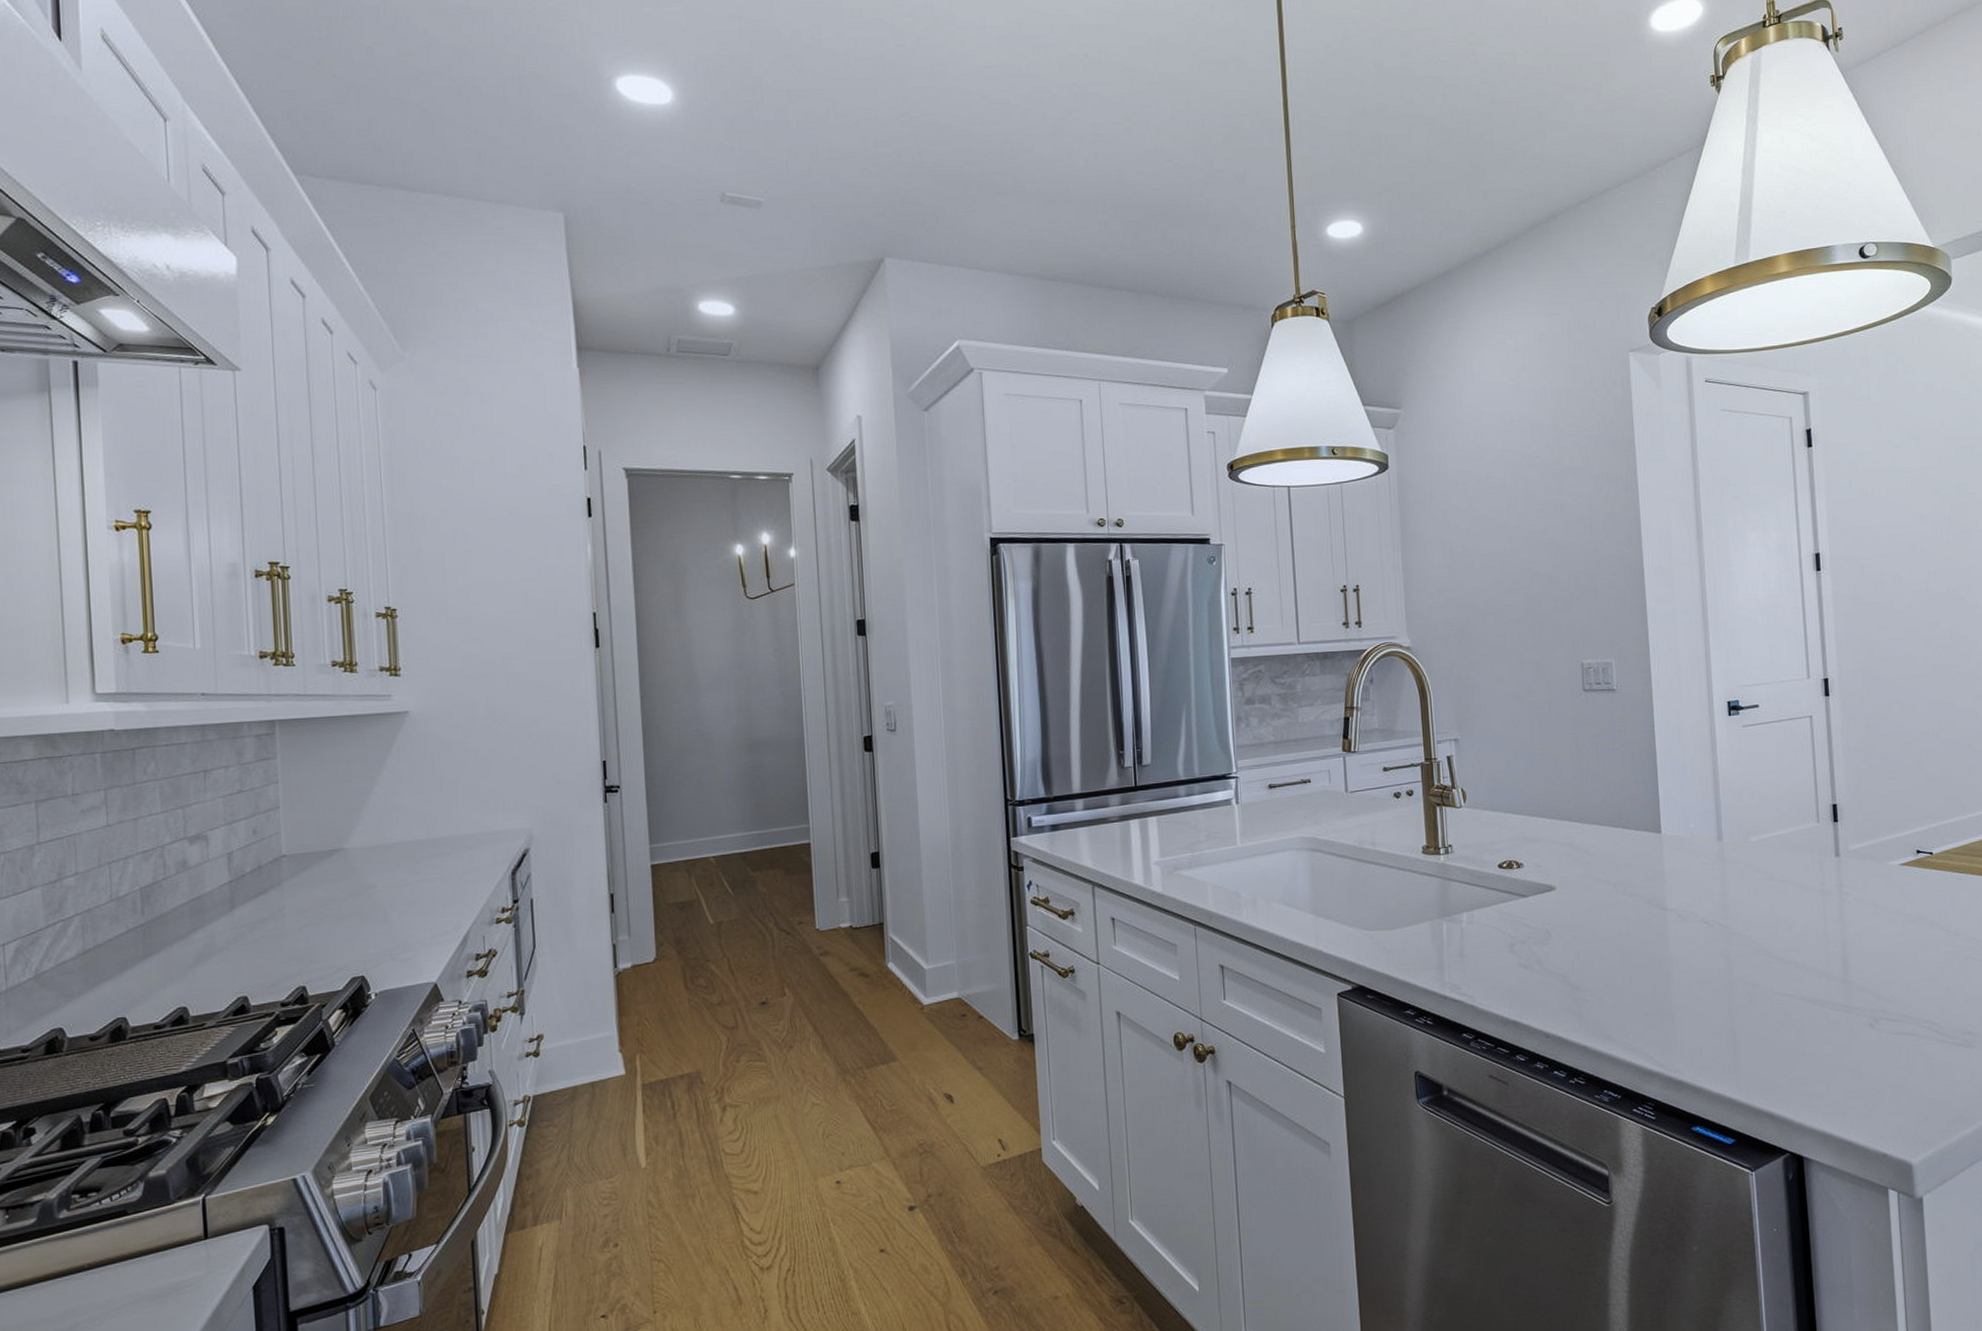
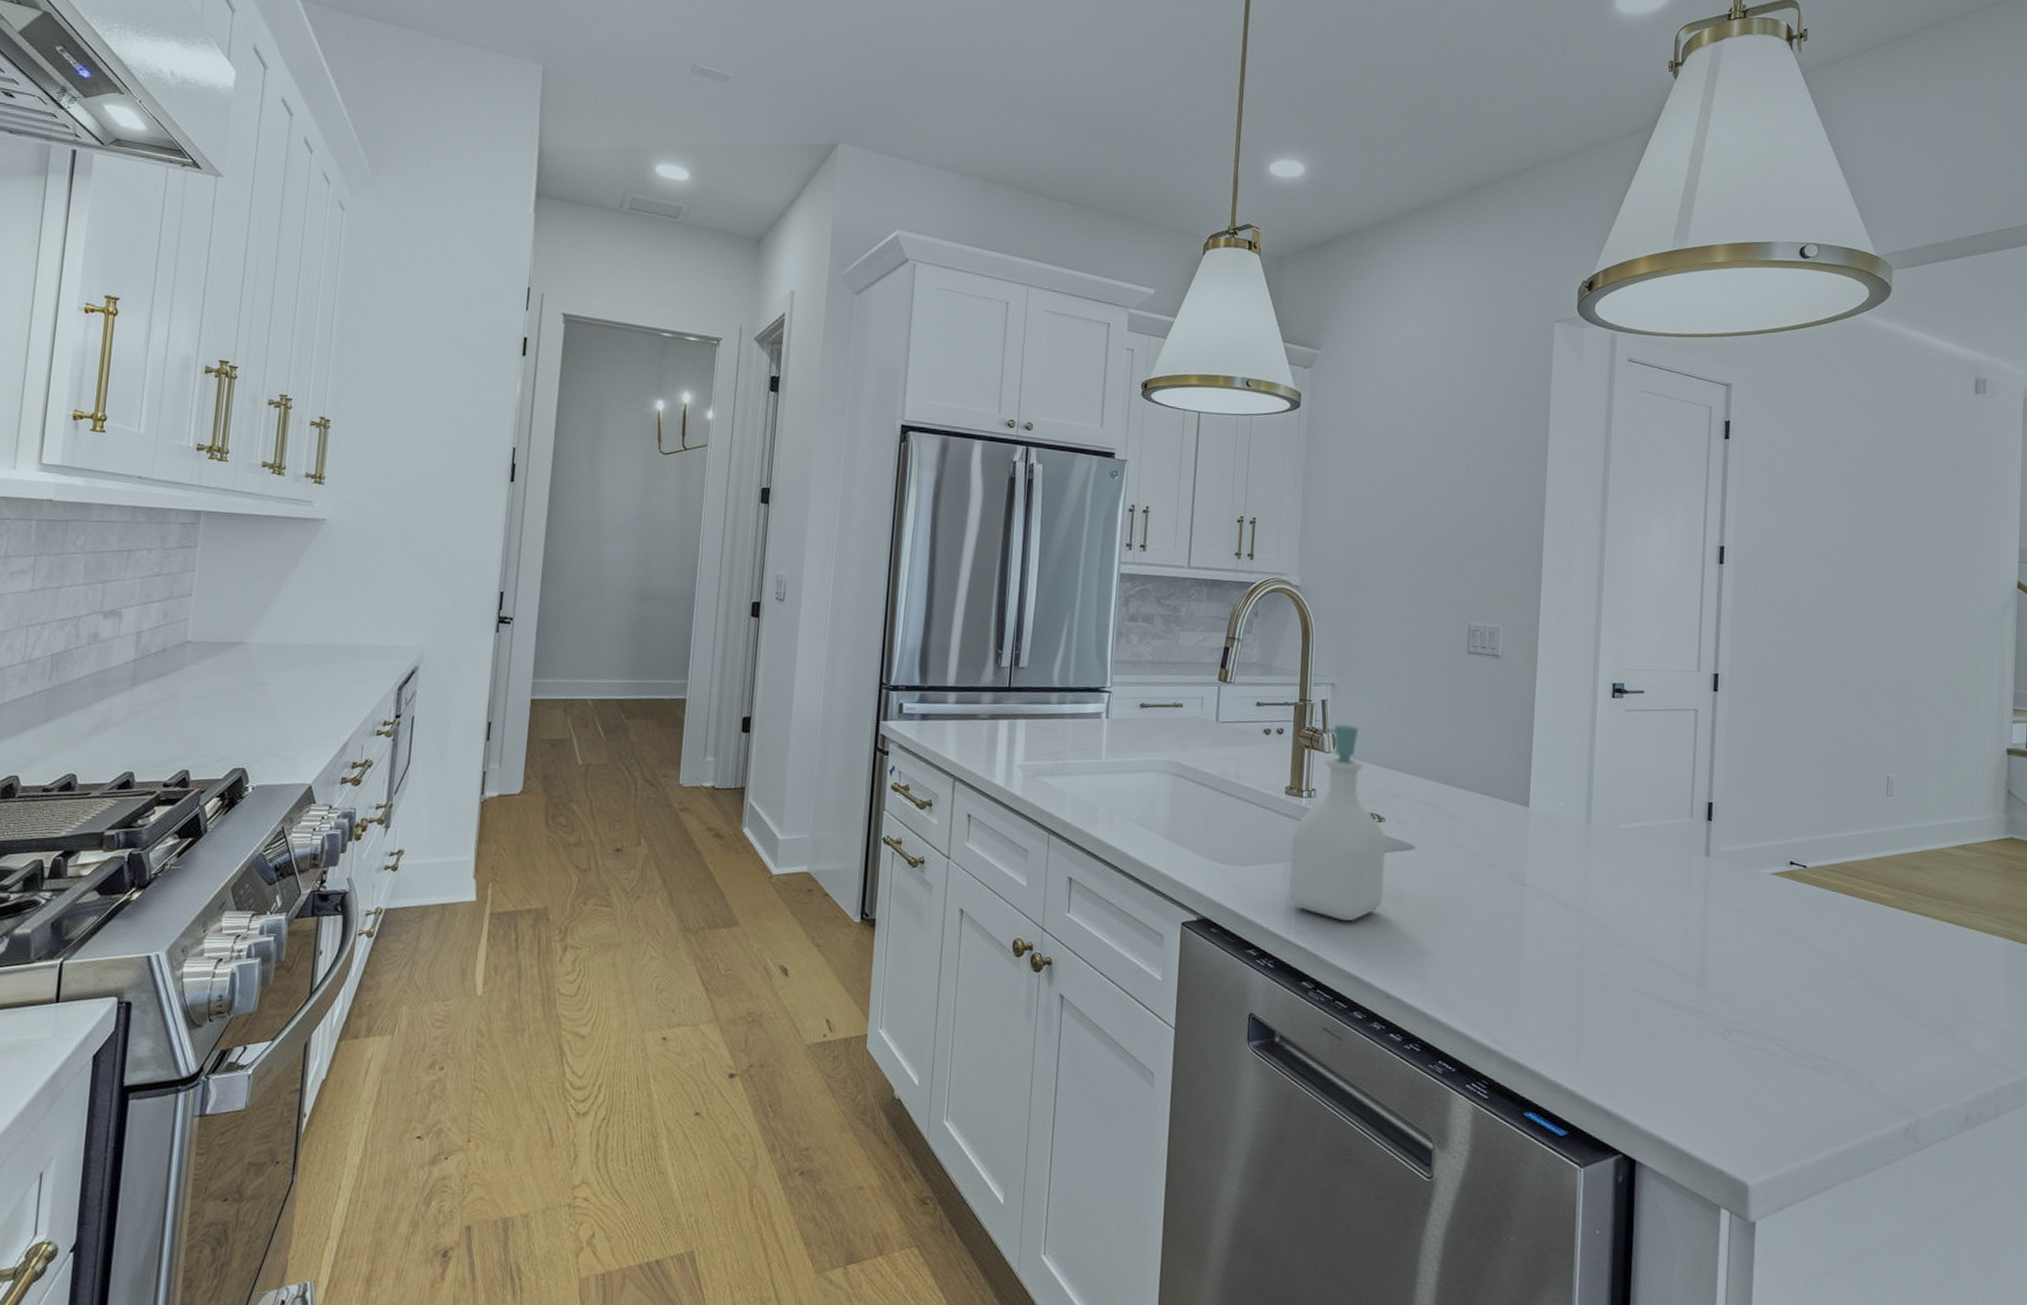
soap bottle: none [1434,777,1531,969] -> present [1289,724,1387,921]

